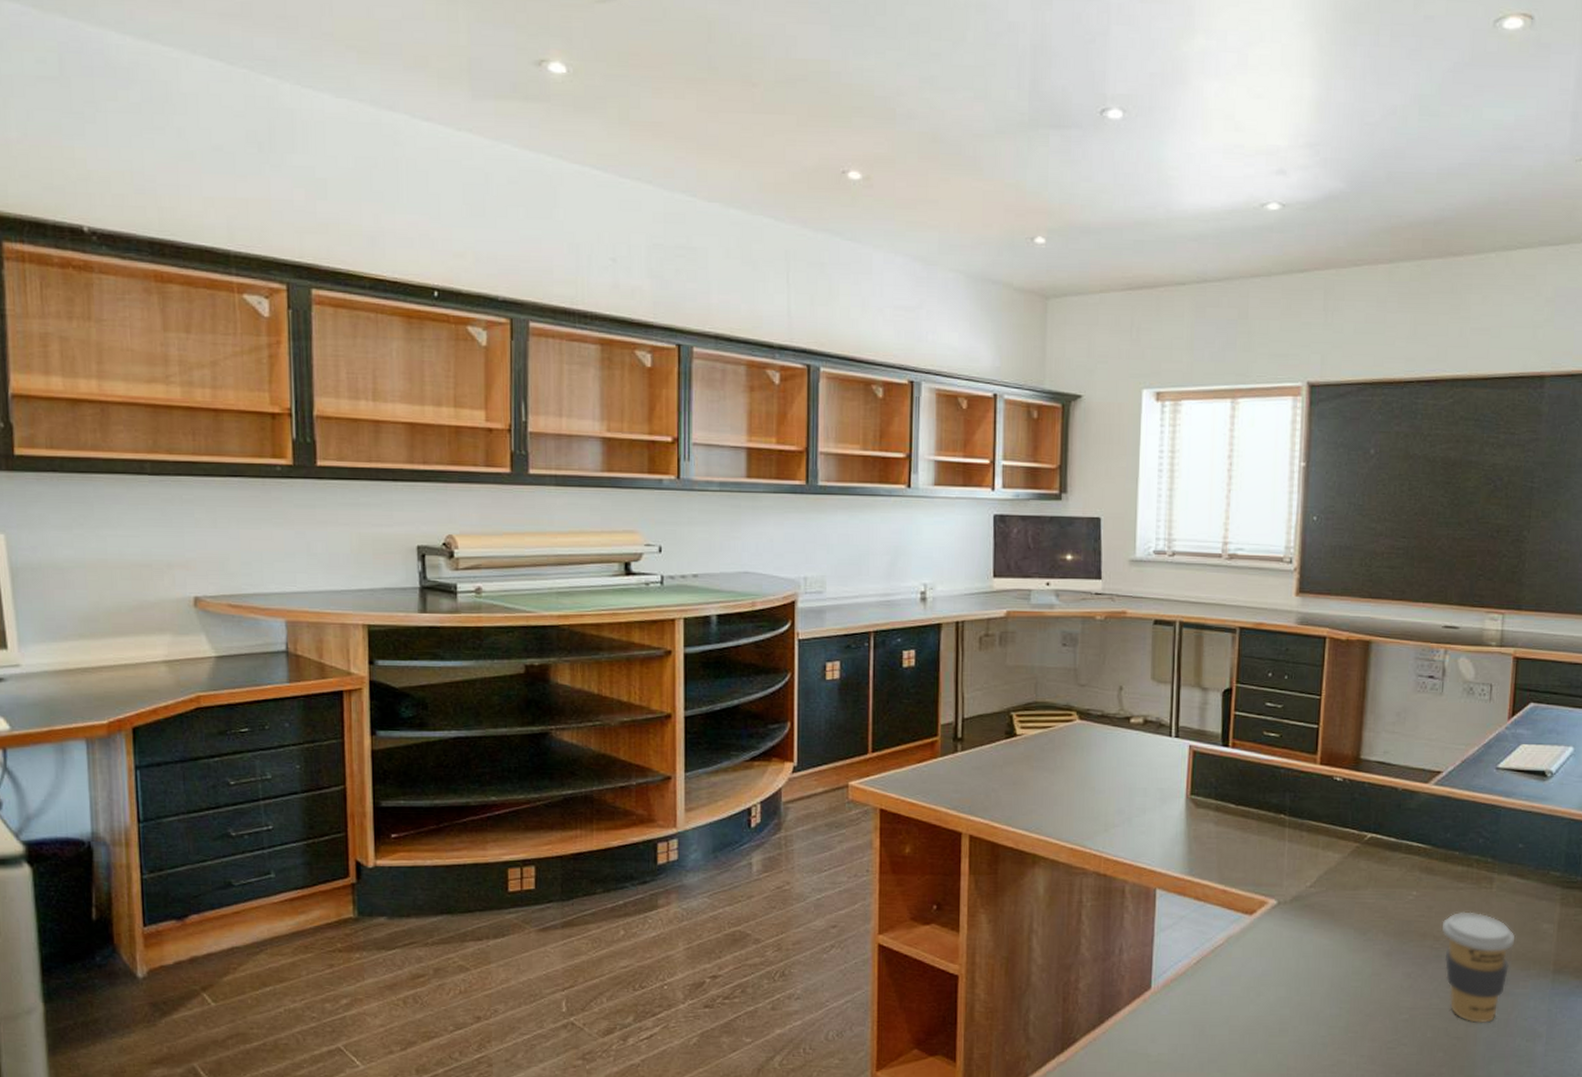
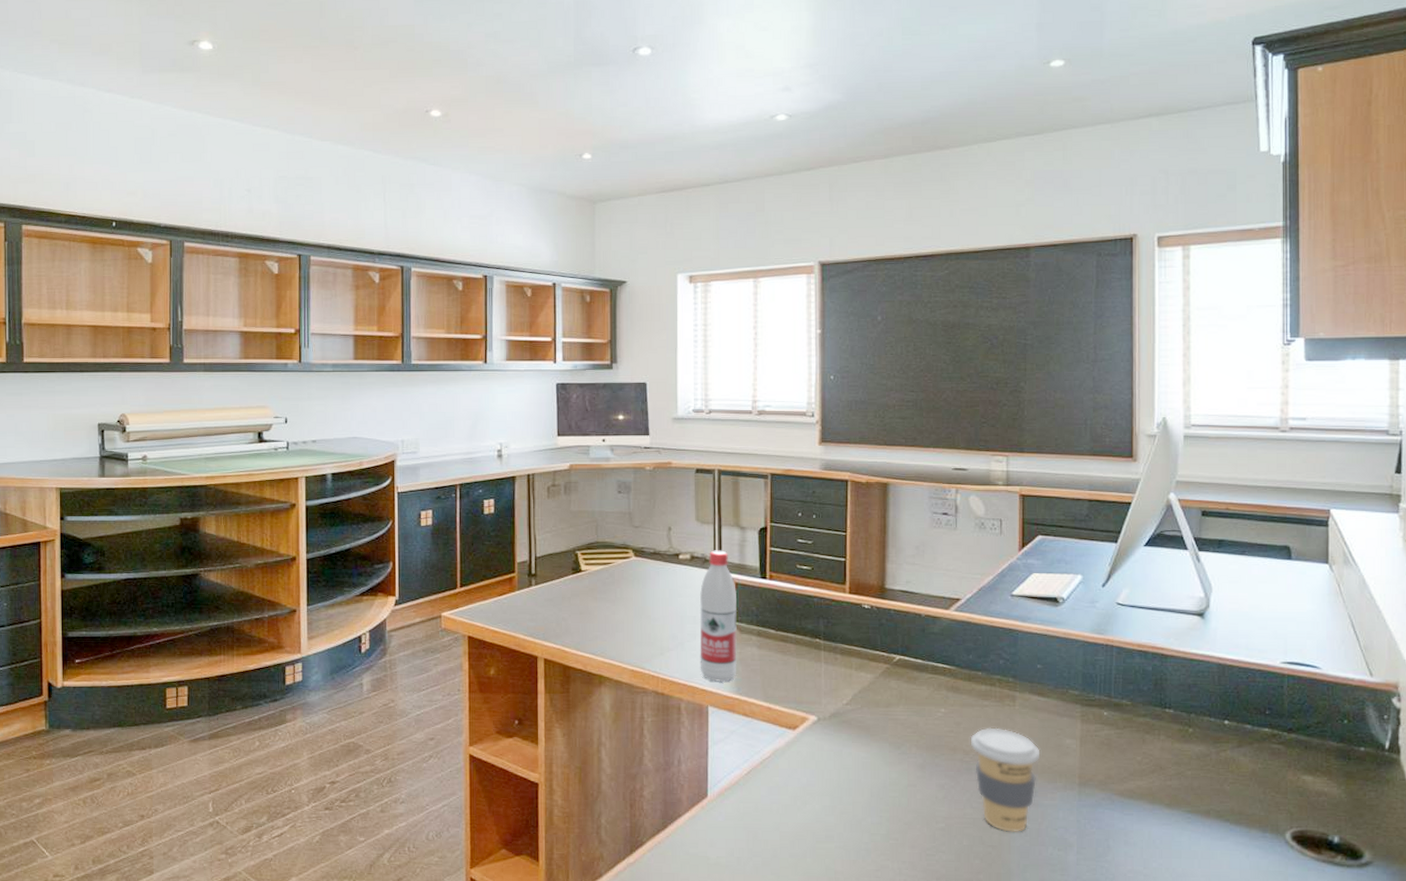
water bottle: none [1148,713,1194,862] -> present [699,550,738,682]

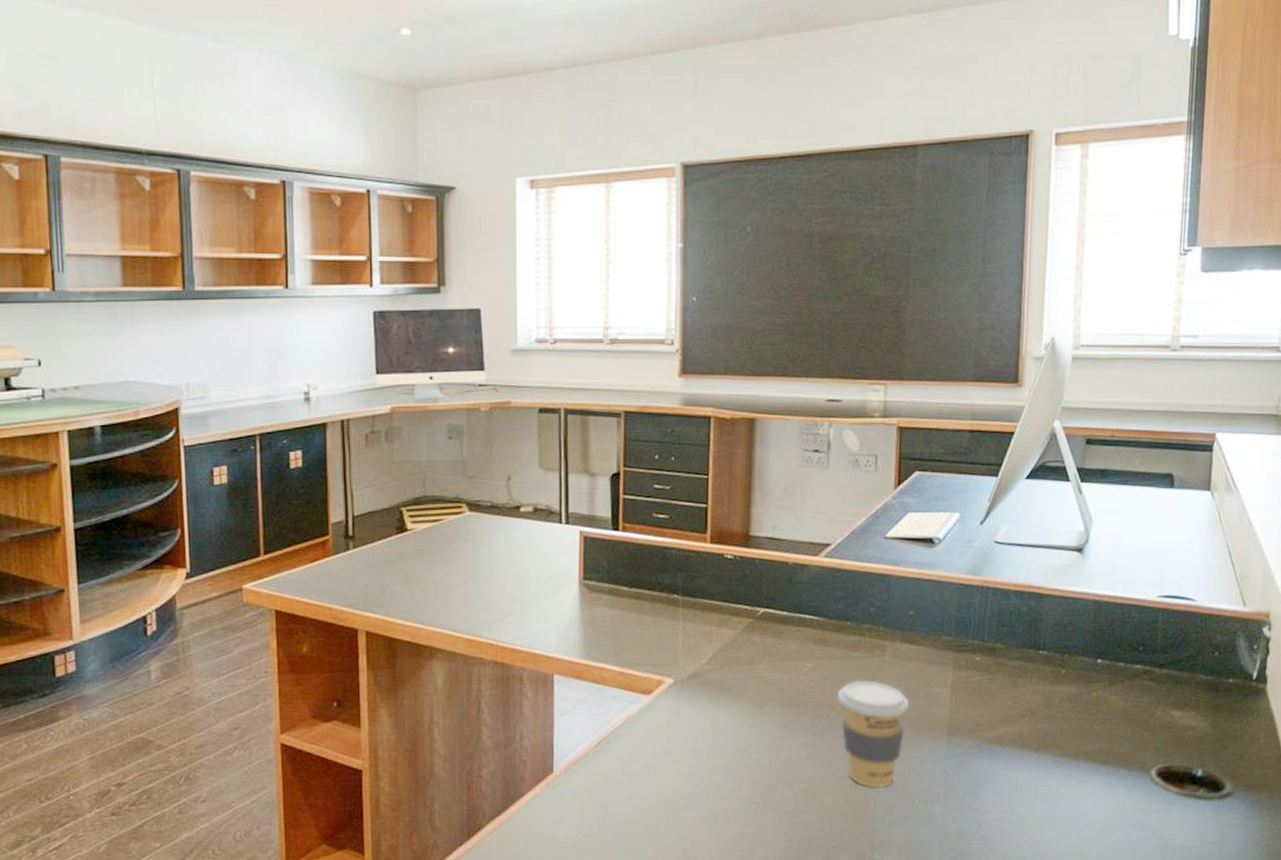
water bottle: present [699,550,738,682] -> none [543,500,587,647]

